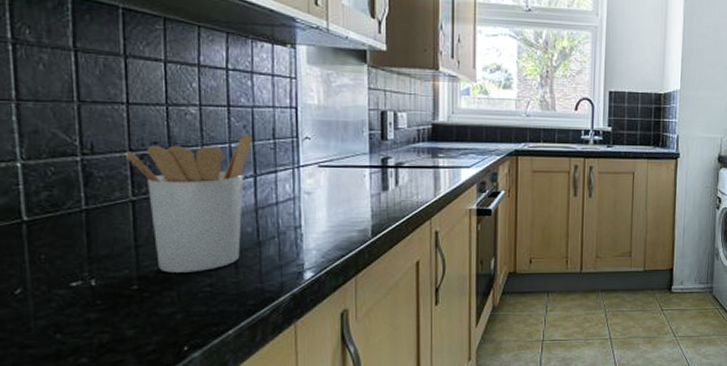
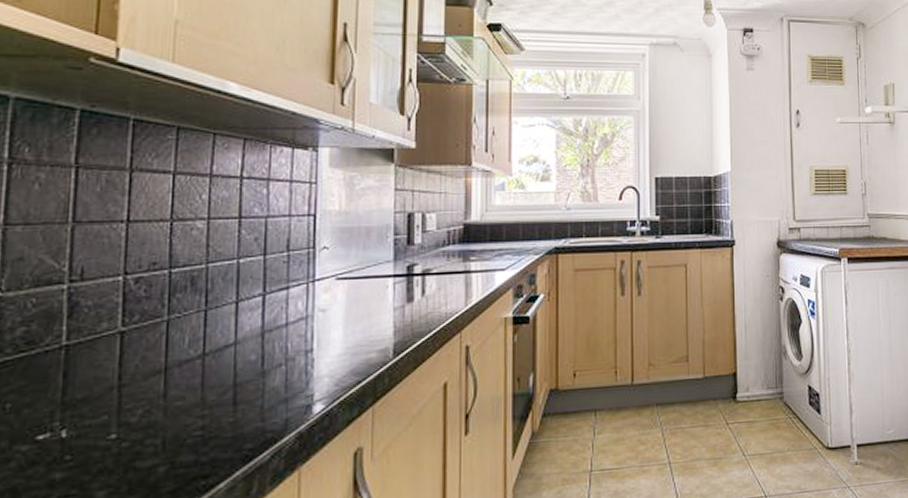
utensil holder: present [124,133,252,273] -> none [118,246,264,416]

